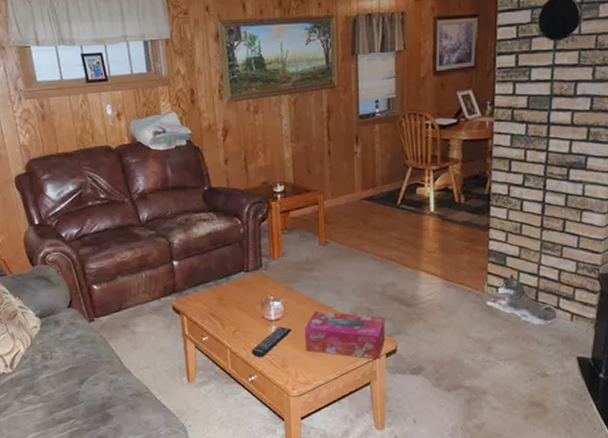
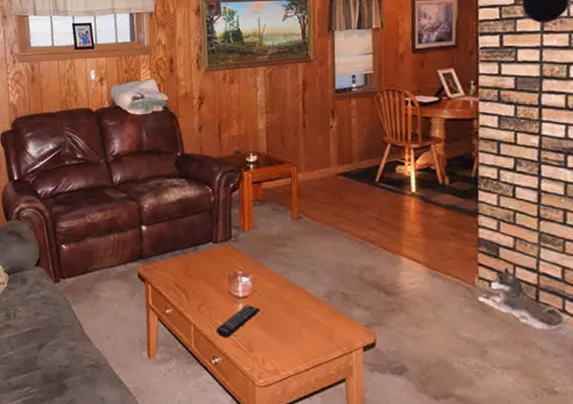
tissue box: present [304,310,386,360] -> none [273,290,363,354]

